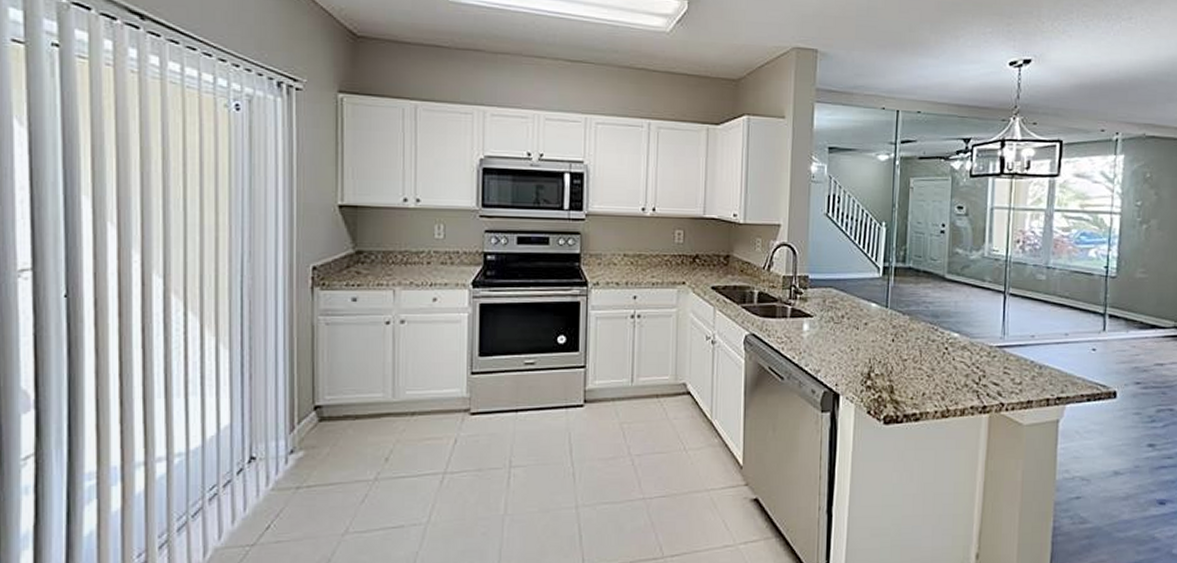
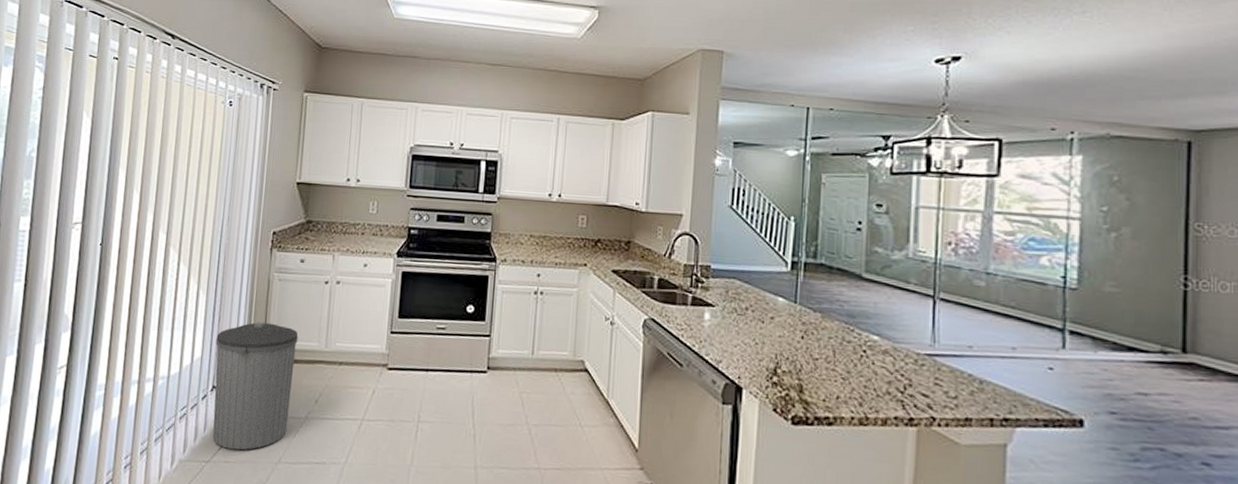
trash can: none [249,375,357,527] -> present [212,321,298,450]

